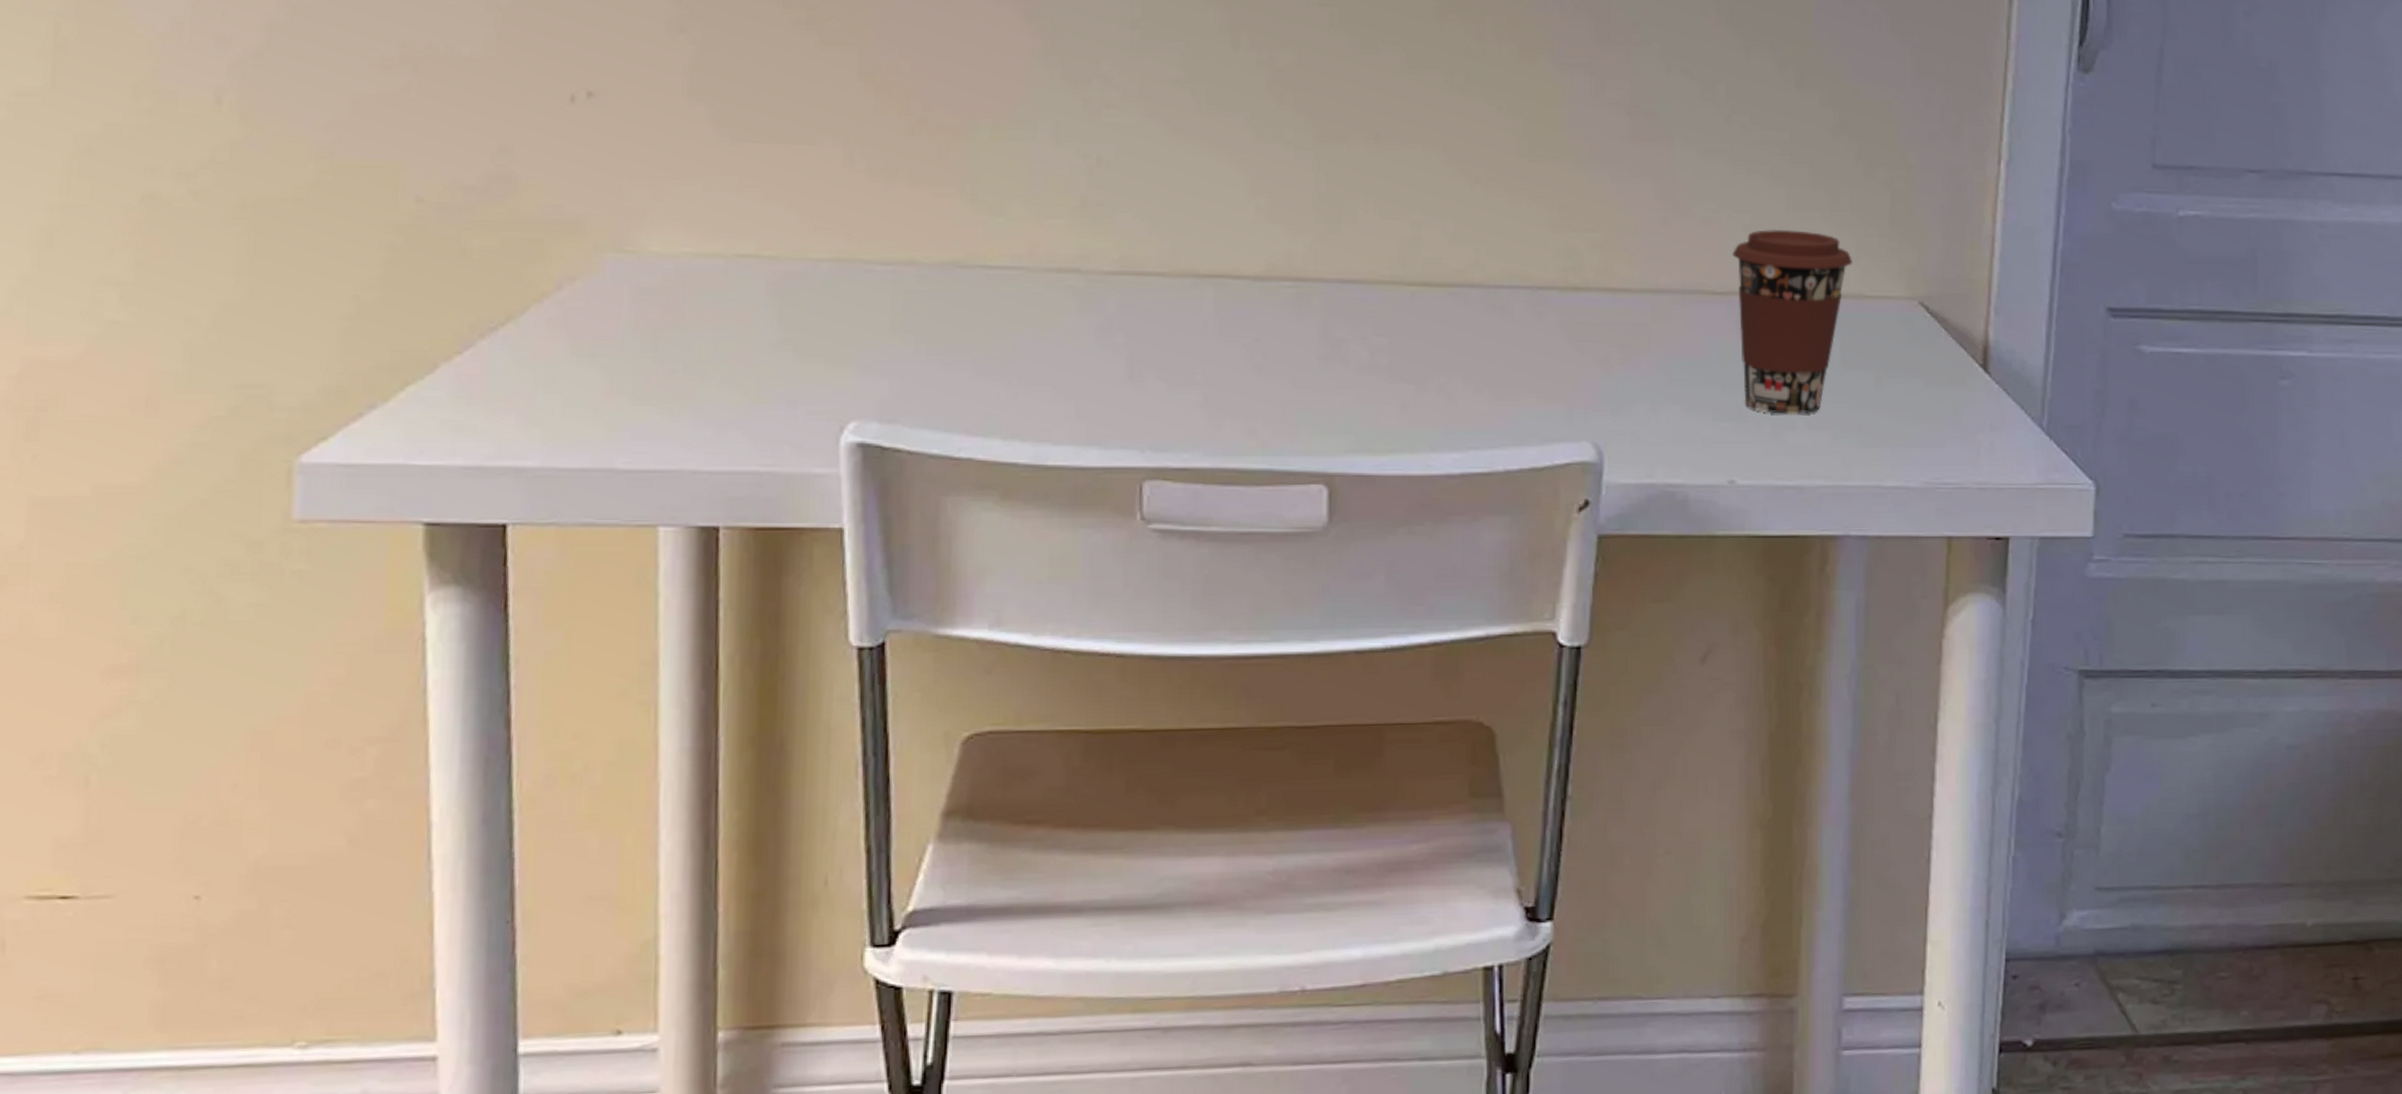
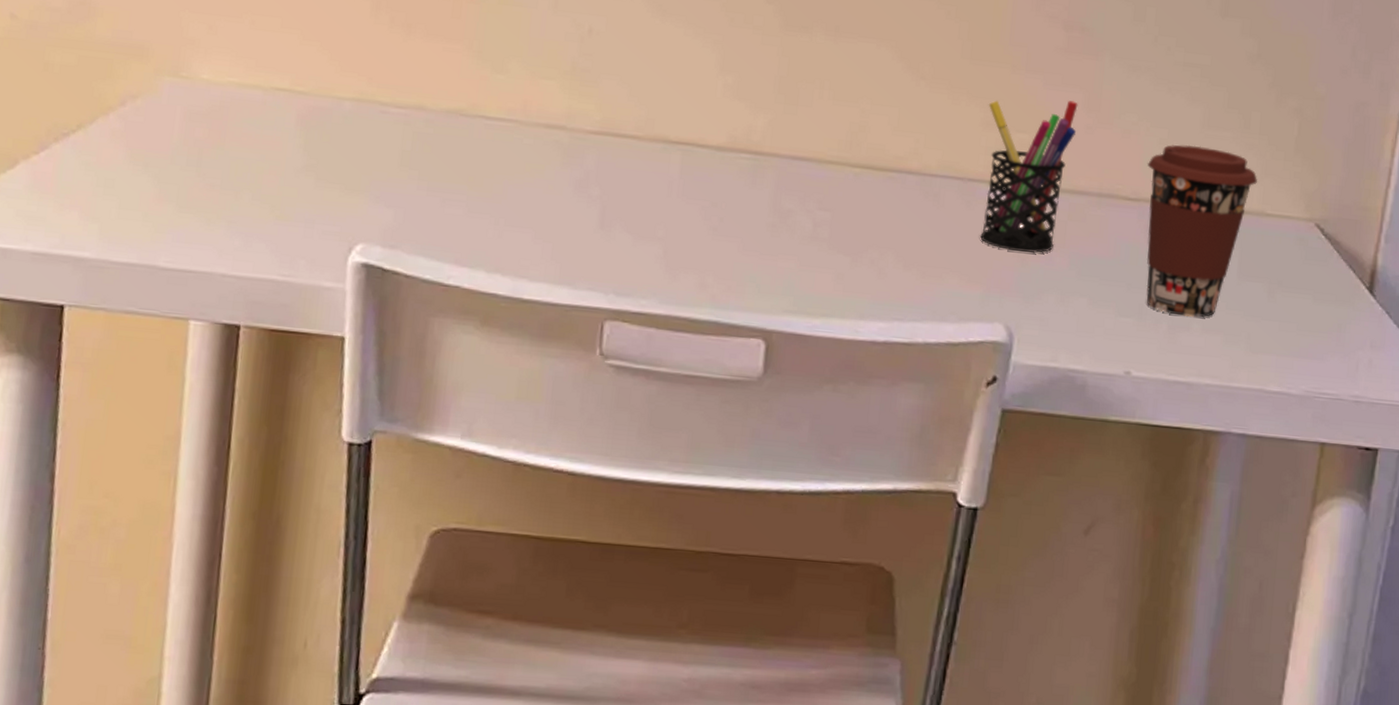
pen holder: none [1553,192,1652,362] -> present [980,100,1078,254]

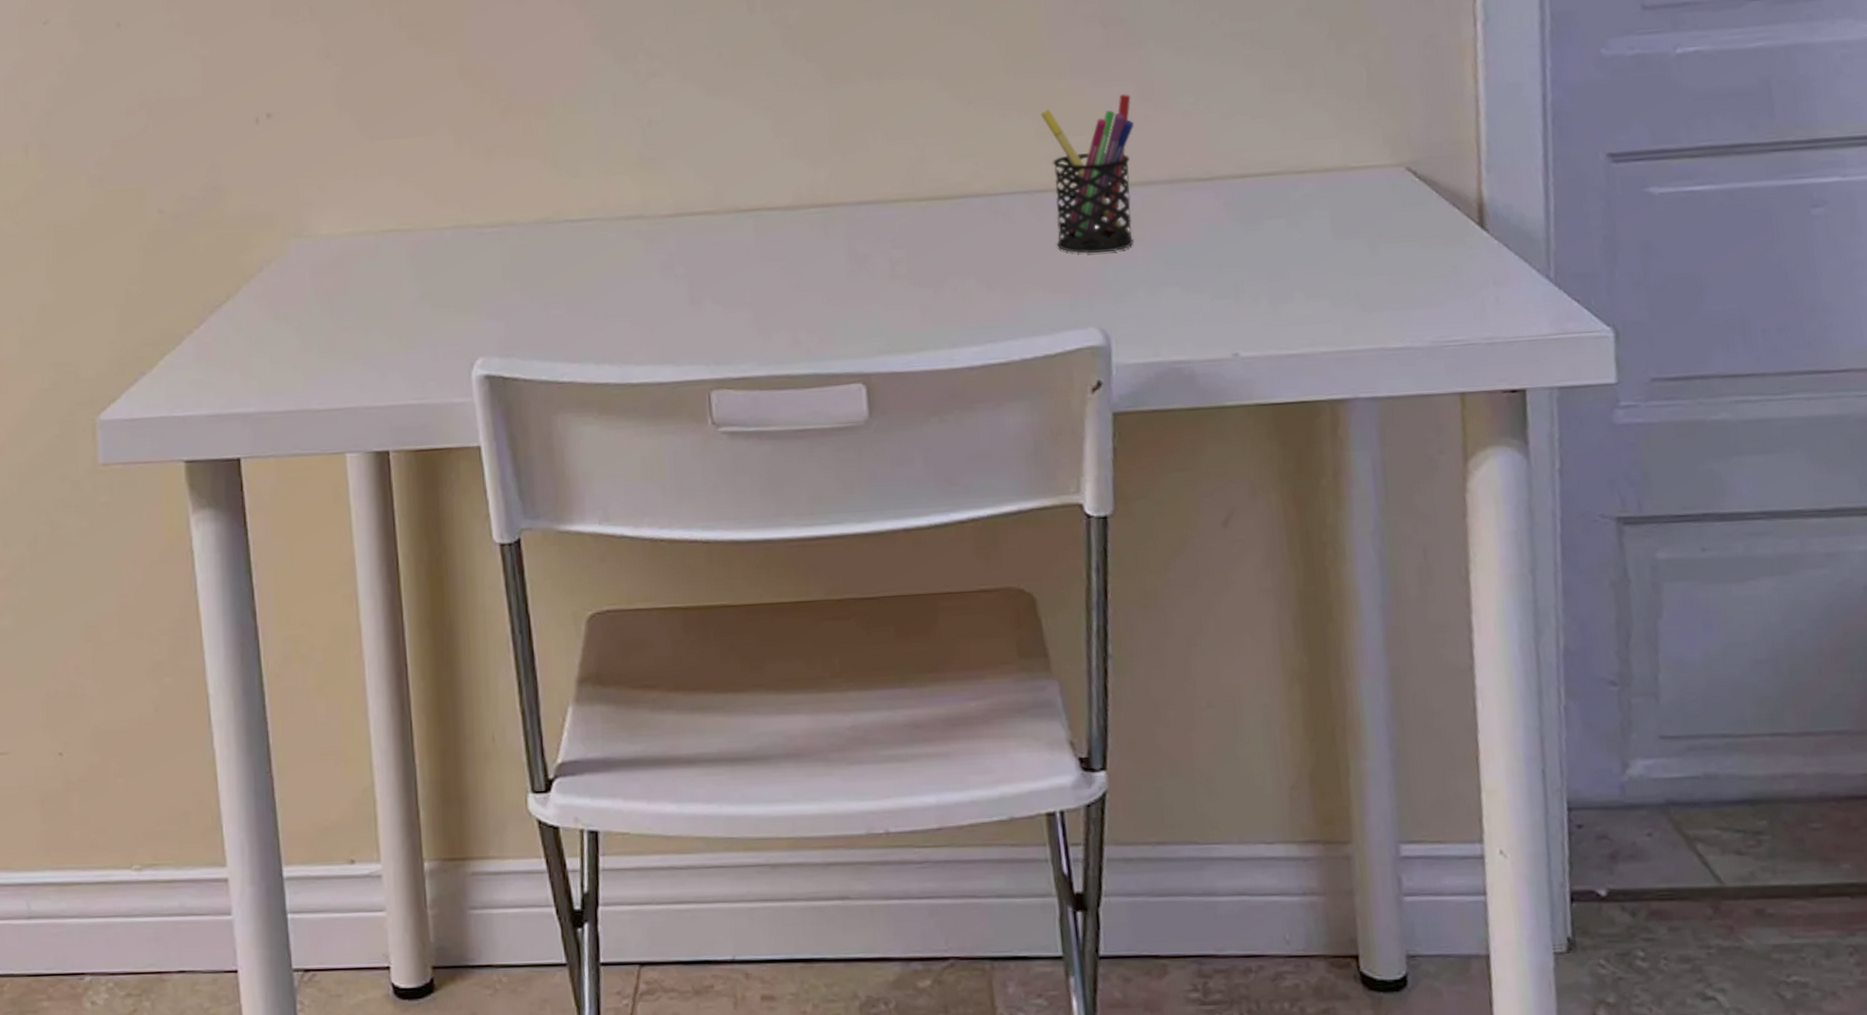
coffee cup: present [1146,144,1258,318] -> none [1213,112,1334,288]

